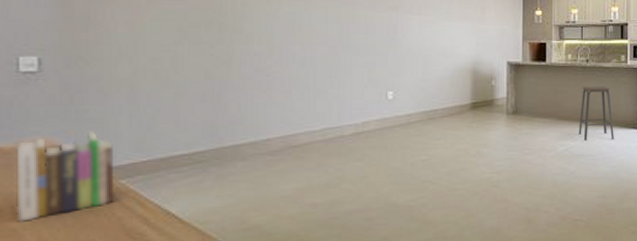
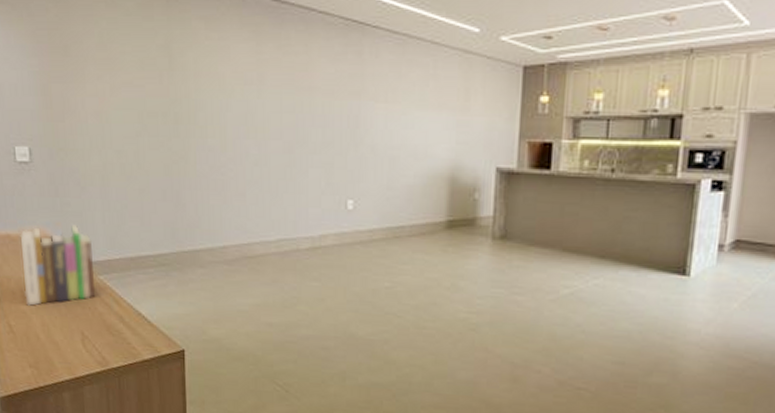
bar stool: present [578,86,614,140] -> none [591,207,646,286]

